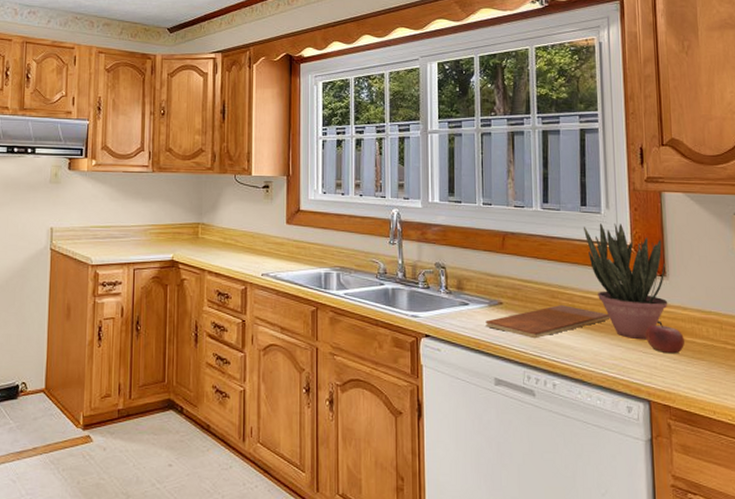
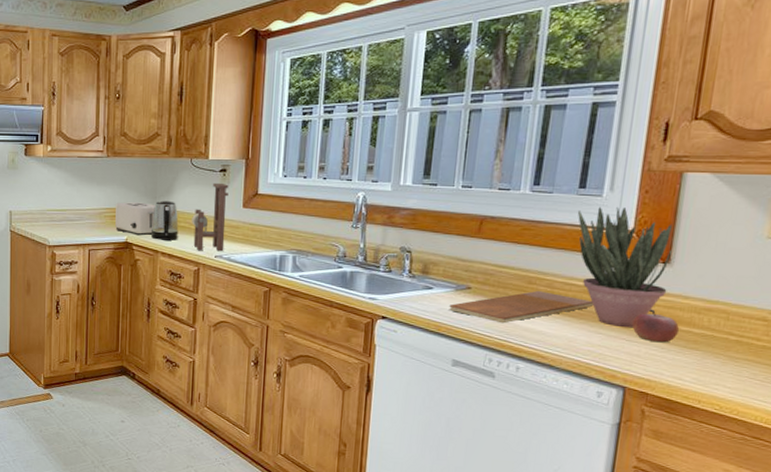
toaster: none [161,218,201,254] -> present [115,202,155,236]
kettle: none [196,217,225,258] -> present [150,200,179,240]
paper towel holder: none [237,199,272,270] -> present [192,182,229,252]

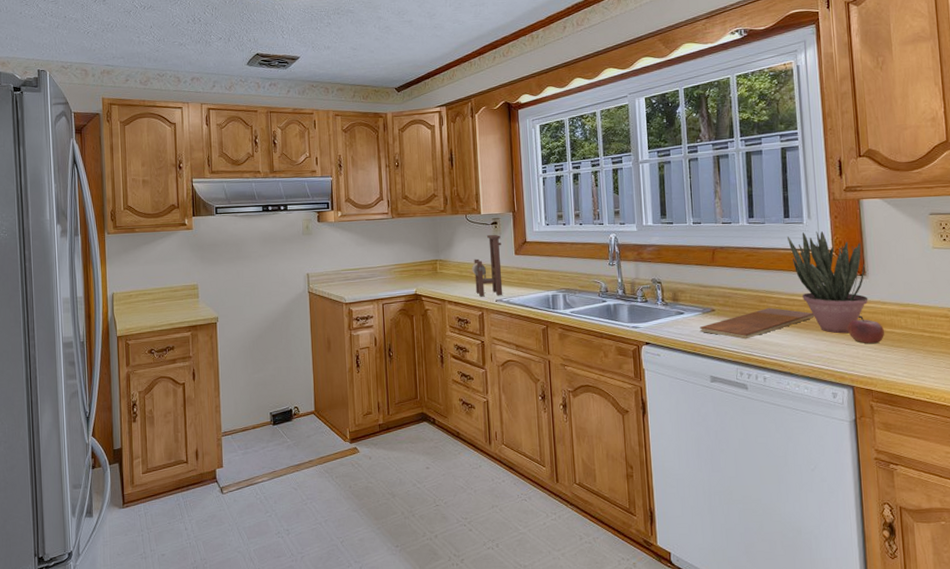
toaster: present [115,202,155,236] -> none [403,257,439,287]
kettle: present [150,200,179,240] -> none [436,253,462,290]

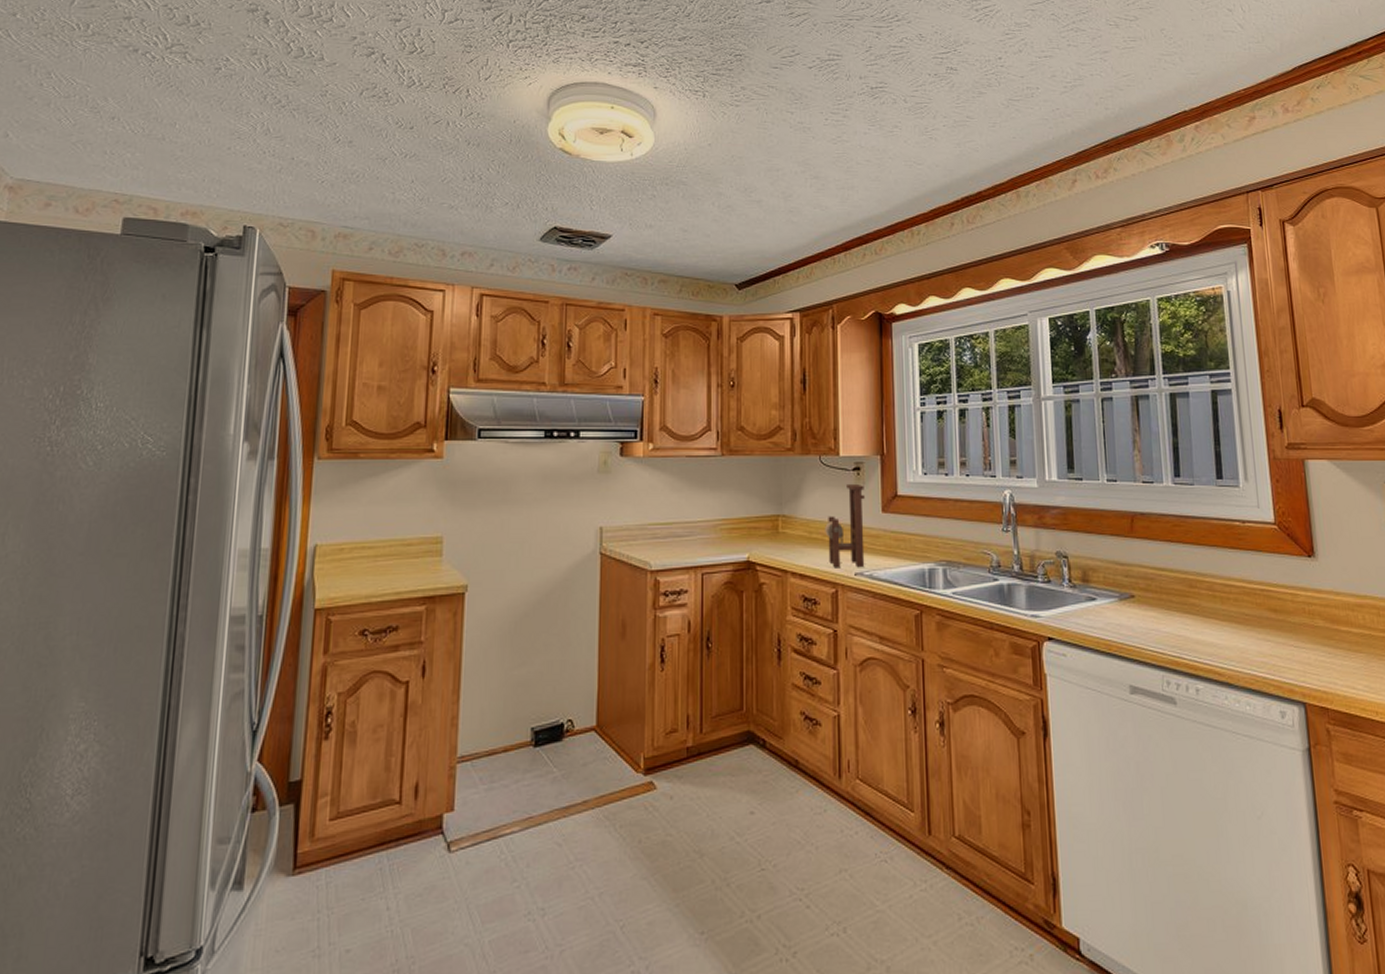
chopping board: present [700,307,815,340] -> none [1116,594,1256,637]
potted plant: present [786,231,868,334] -> none [1220,498,1319,632]
fruit: present [848,315,885,344] -> none [1296,609,1341,647]

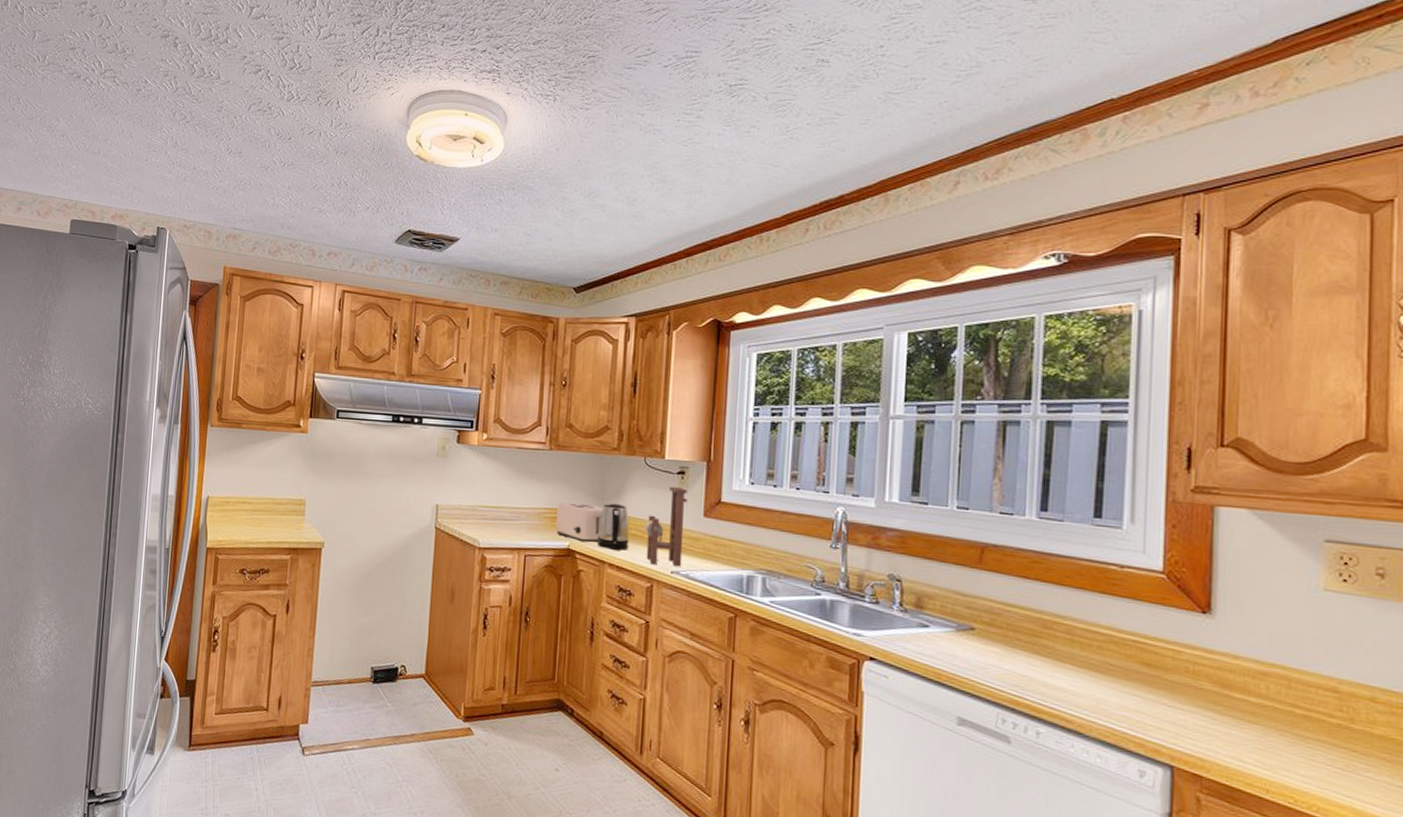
toaster: none [734,510,781,552] -> present [556,502,603,543]
kettle: none [777,507,810,557] -> present [596,503,630,550]

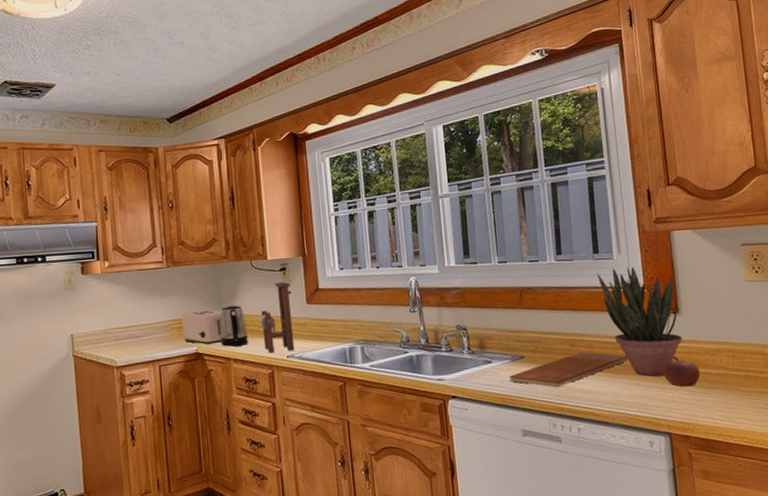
chopping board: none [950,636,1124,676] -> present [509,351,628,388]
potted plant: none [1094,541,1213,691] -> present [596,267,683,378]
fruit: none [1173,668,1232,713] -> present [662,356,701,387]

